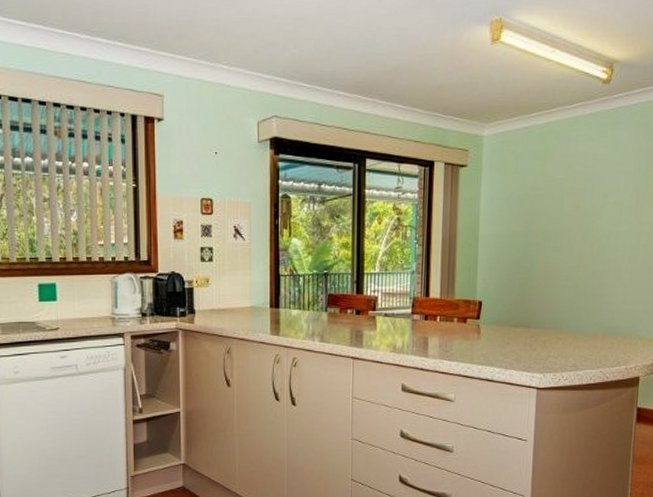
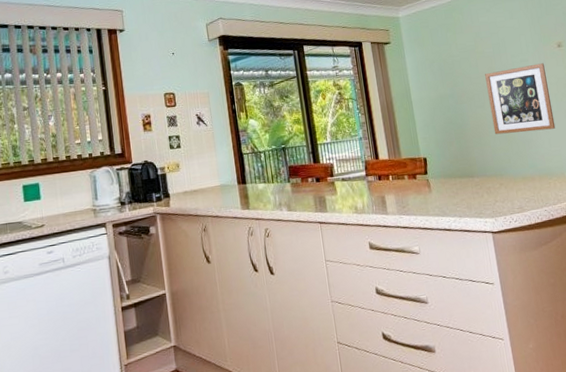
wall art: none [564,208,640,285] -> present [485,63,556,135]

